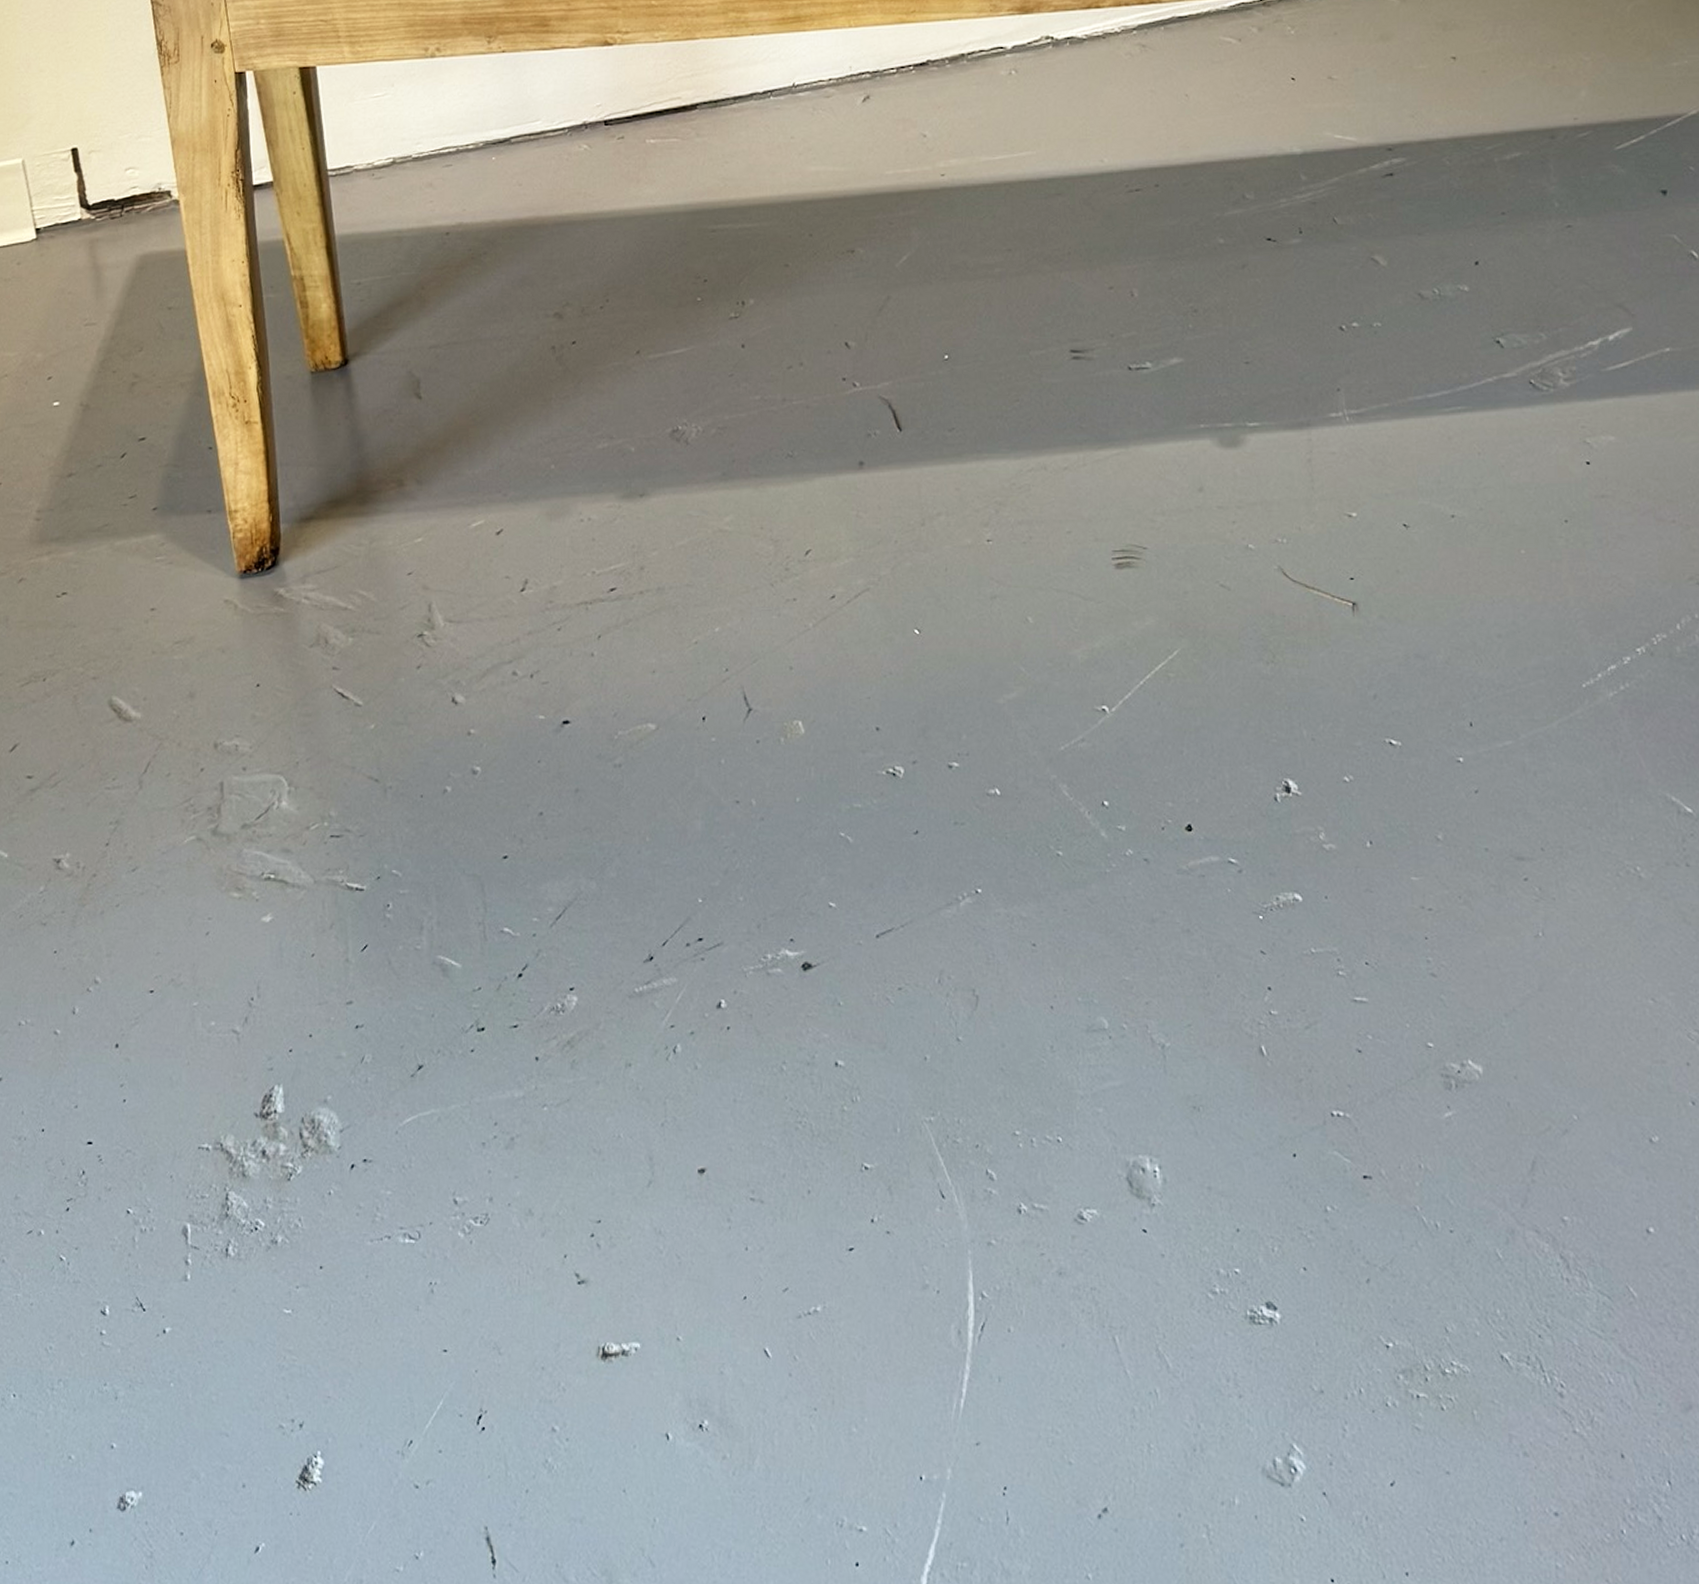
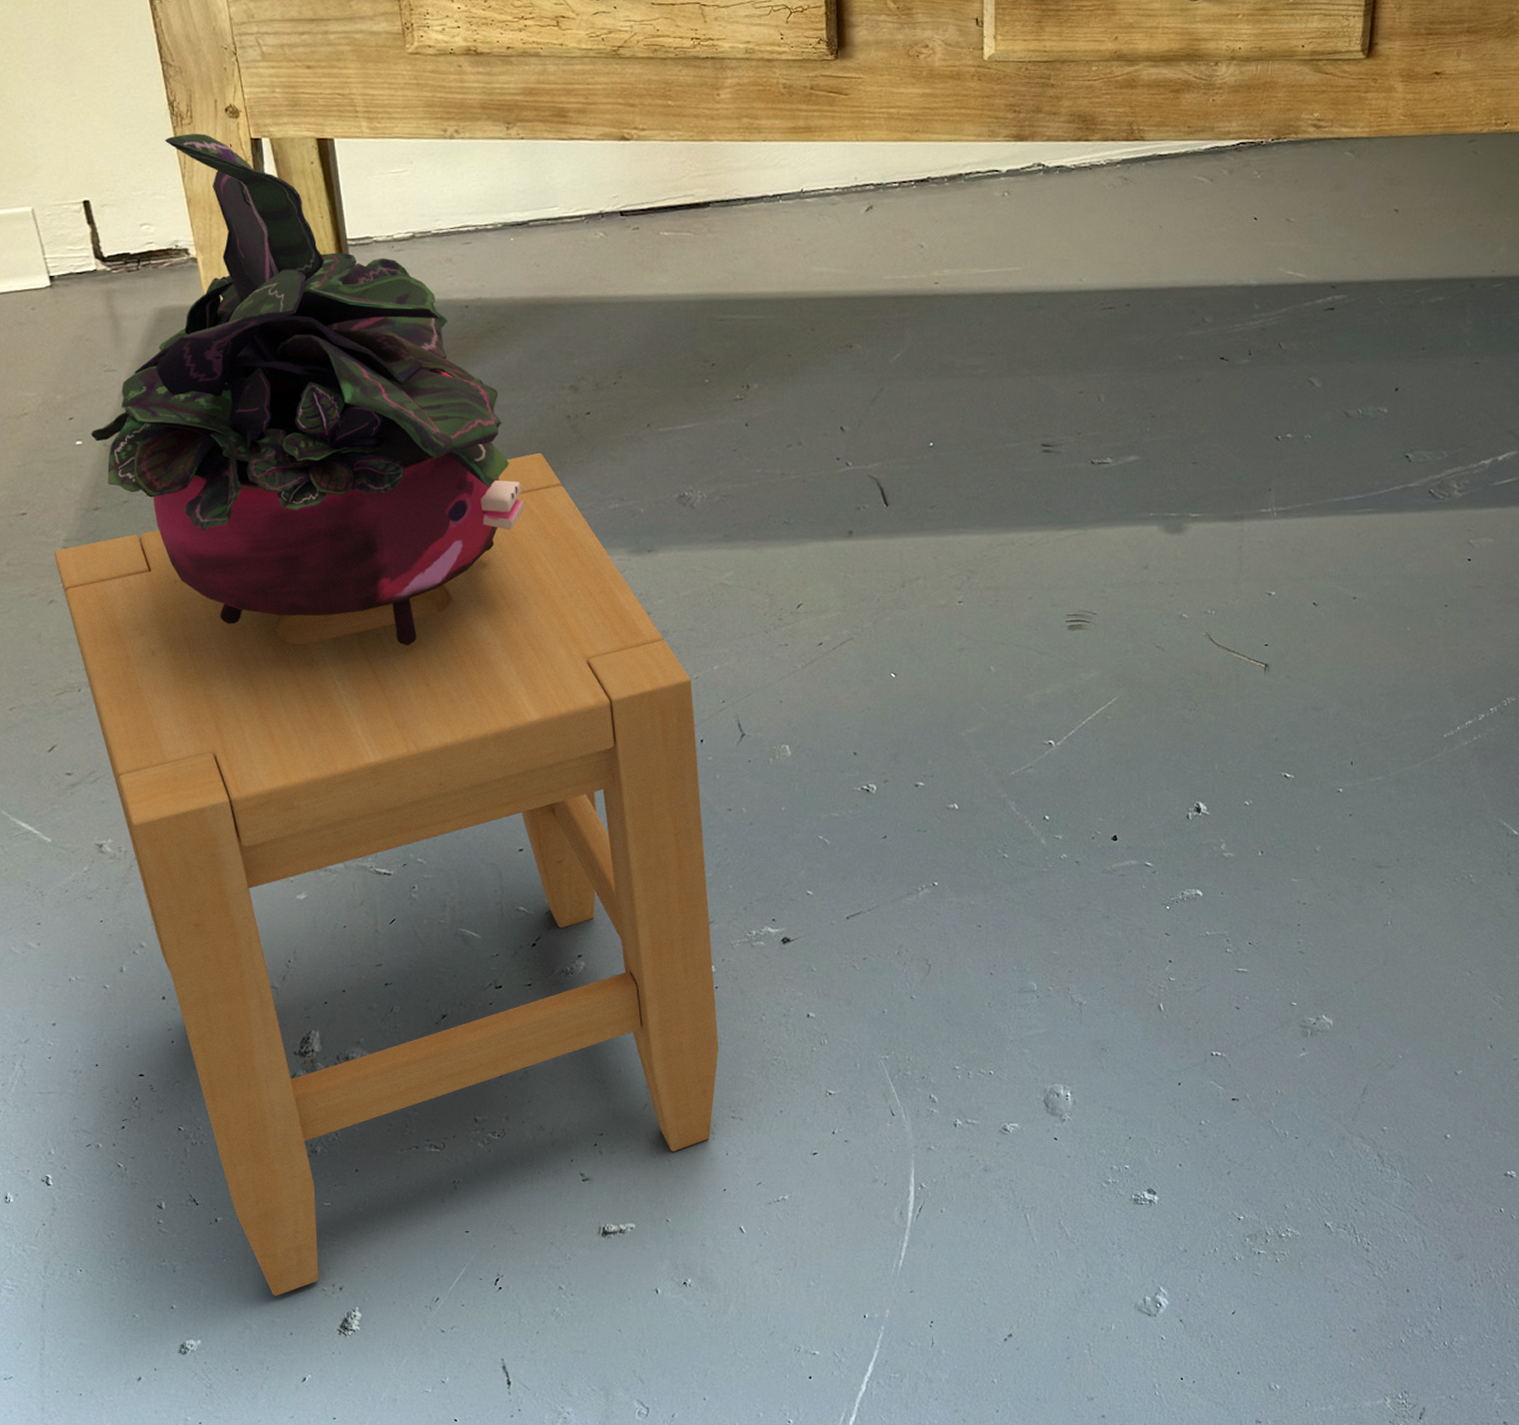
stool: none [26,389,733,1434] -> present [54,452,719,1296]
potted plant: none [69,71,507,617] -> present [91,133,524,646]

